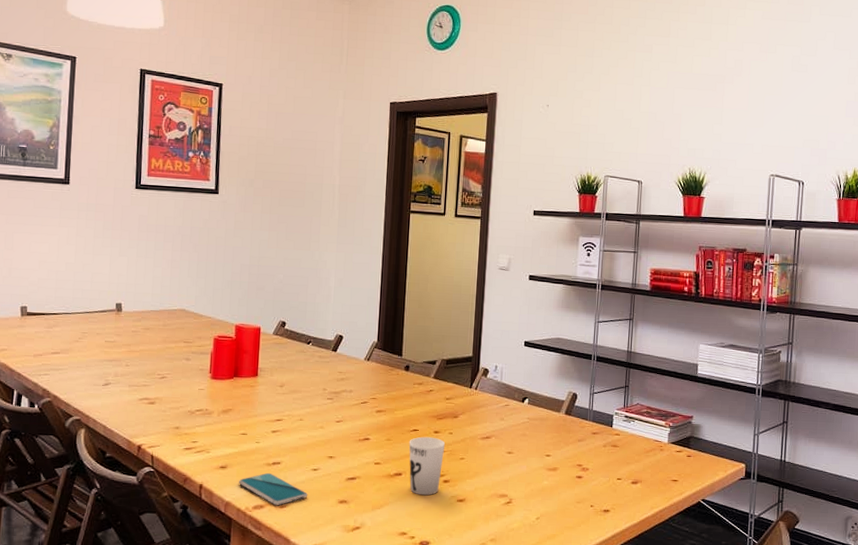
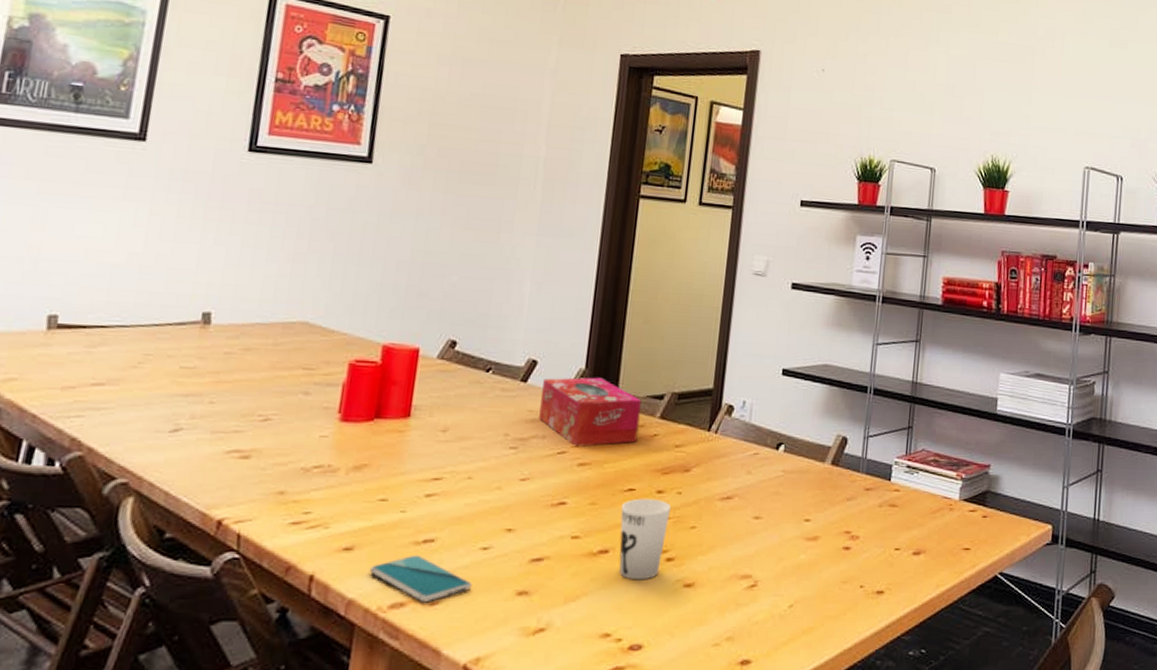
tissue box: none [347,348,420,398] -> present [539,377,642,446]

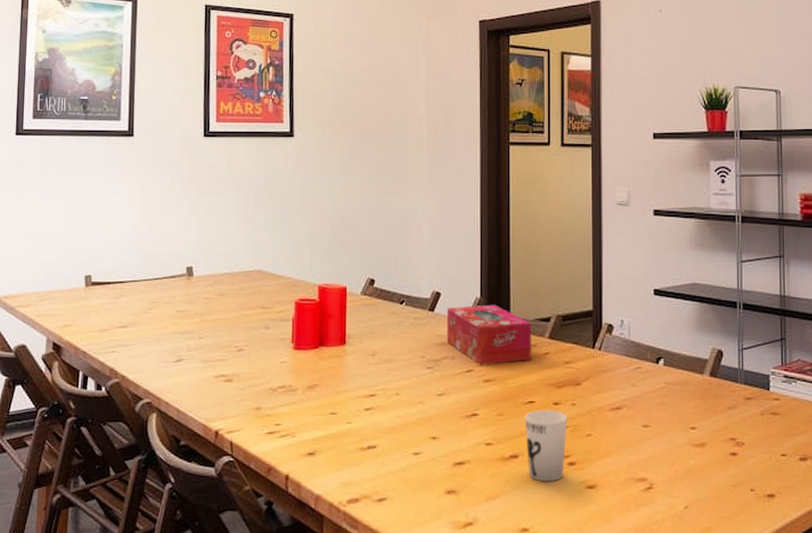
smartphone: present [369,554,473,603] -> none [329,459,410,499]

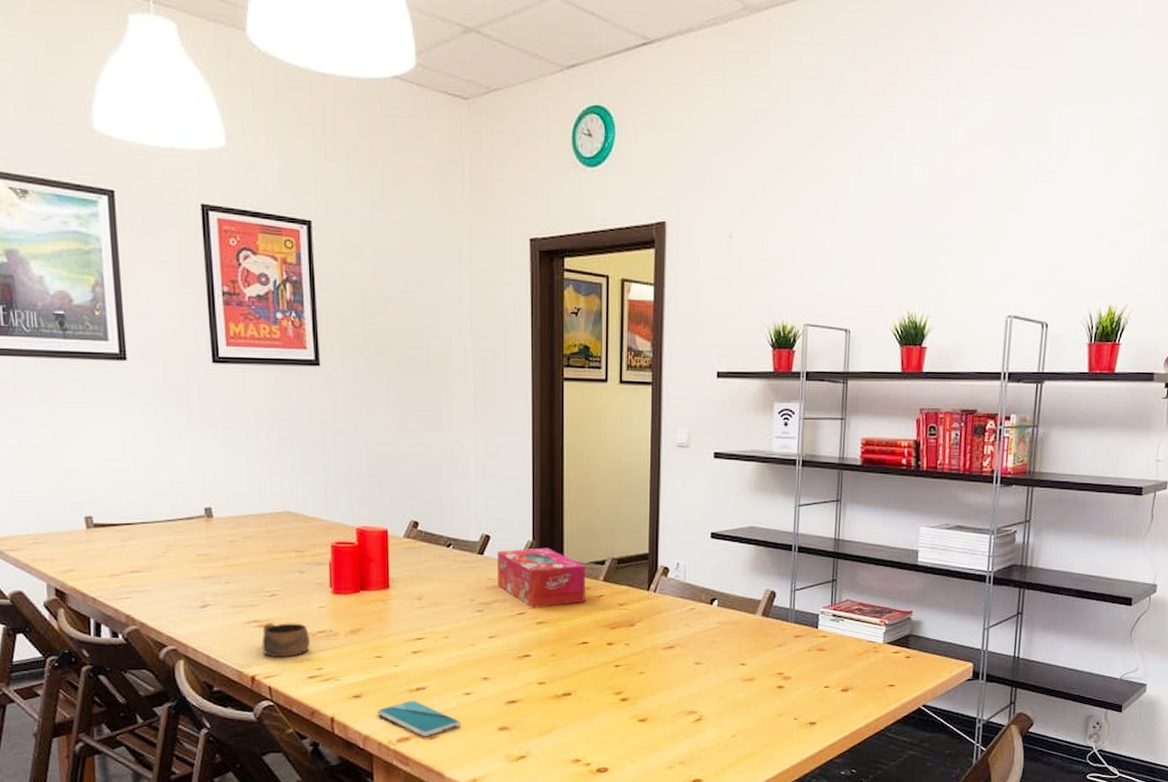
cup: none [227,377,271,413] -> present [262,623,310,658]
smartphone: none [329,459,410,499] -> present [376,700,462,737]
cup: present [524,409,568,482] -> none [577,650,621,717]

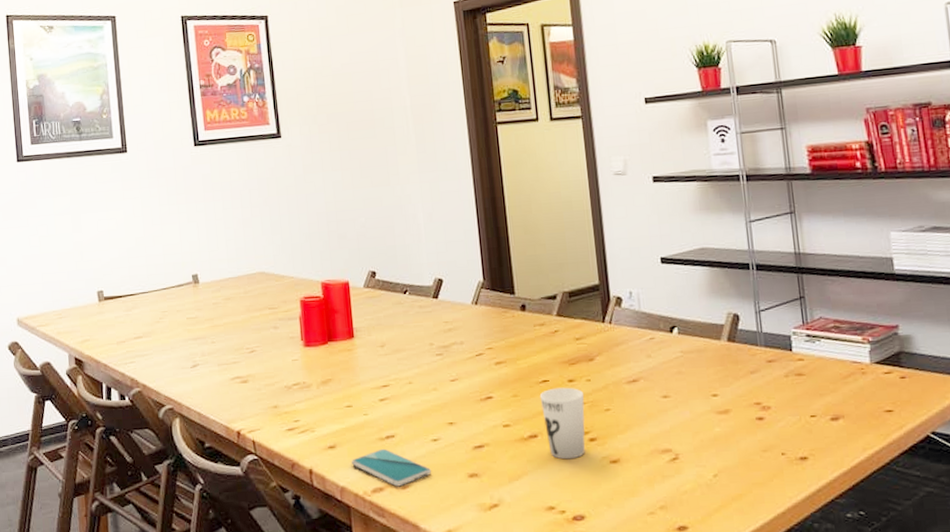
cup: present [262,623,310,658] -> none [244,377,287,412]
tissue box: present [498,547,586,608] -> none [451,286,541,348]
cup: none [577,650,621,717] -> present [539,387,586,460]

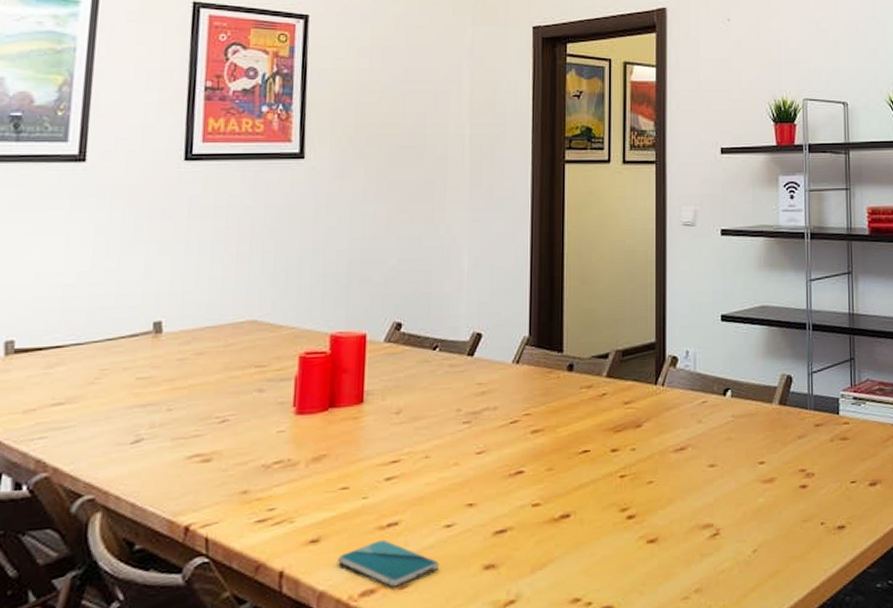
cup: present [539,387,586,460] -> none [577,457,627,542]

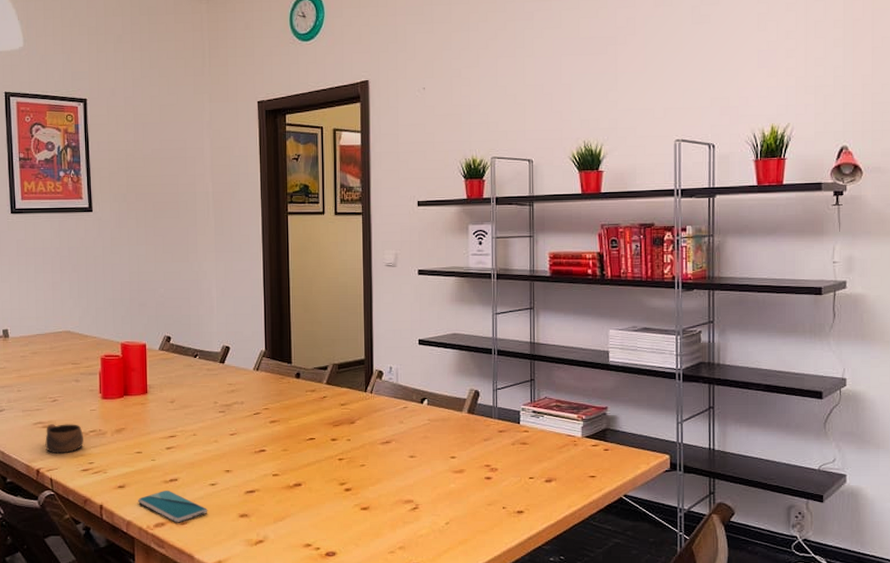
cup: none [202,453,263,500] -> present [45,424,83,454]

